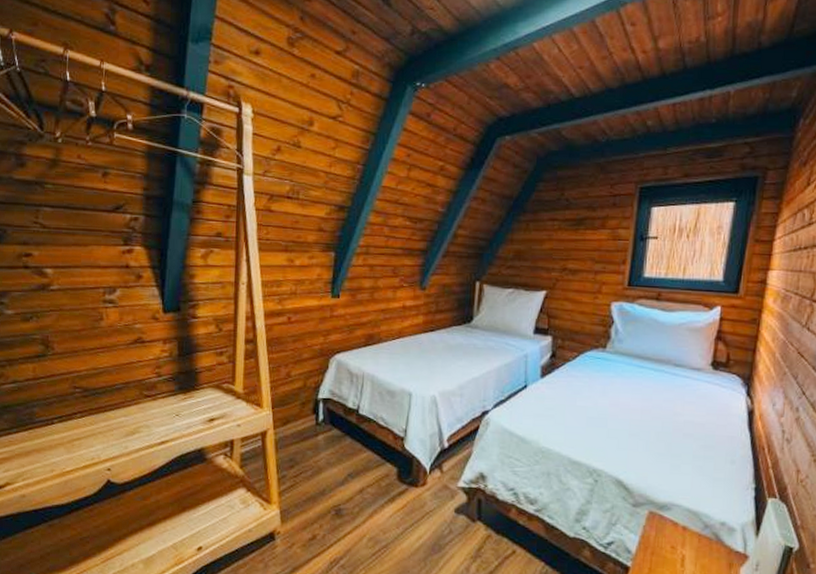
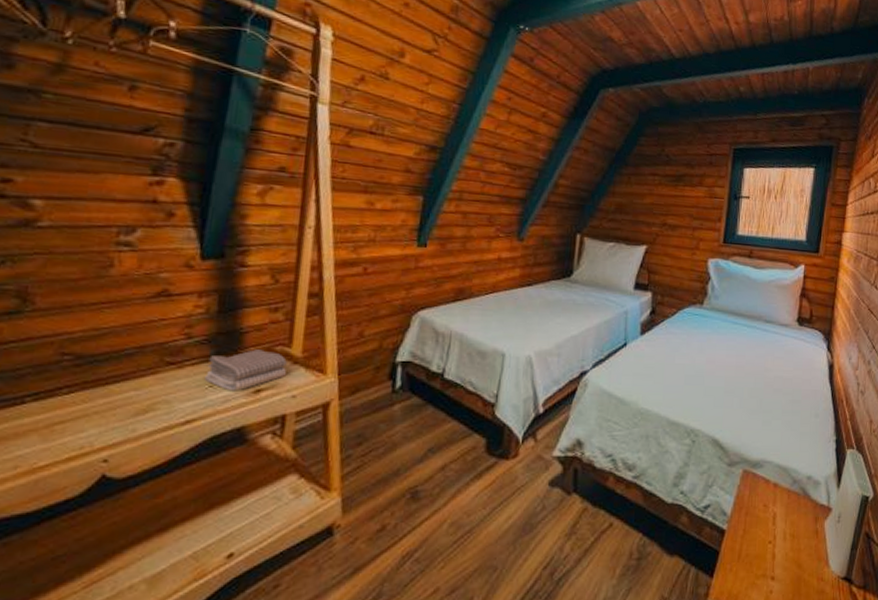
towel: none [172,386,232,420] -> present [205,349,287,391]

